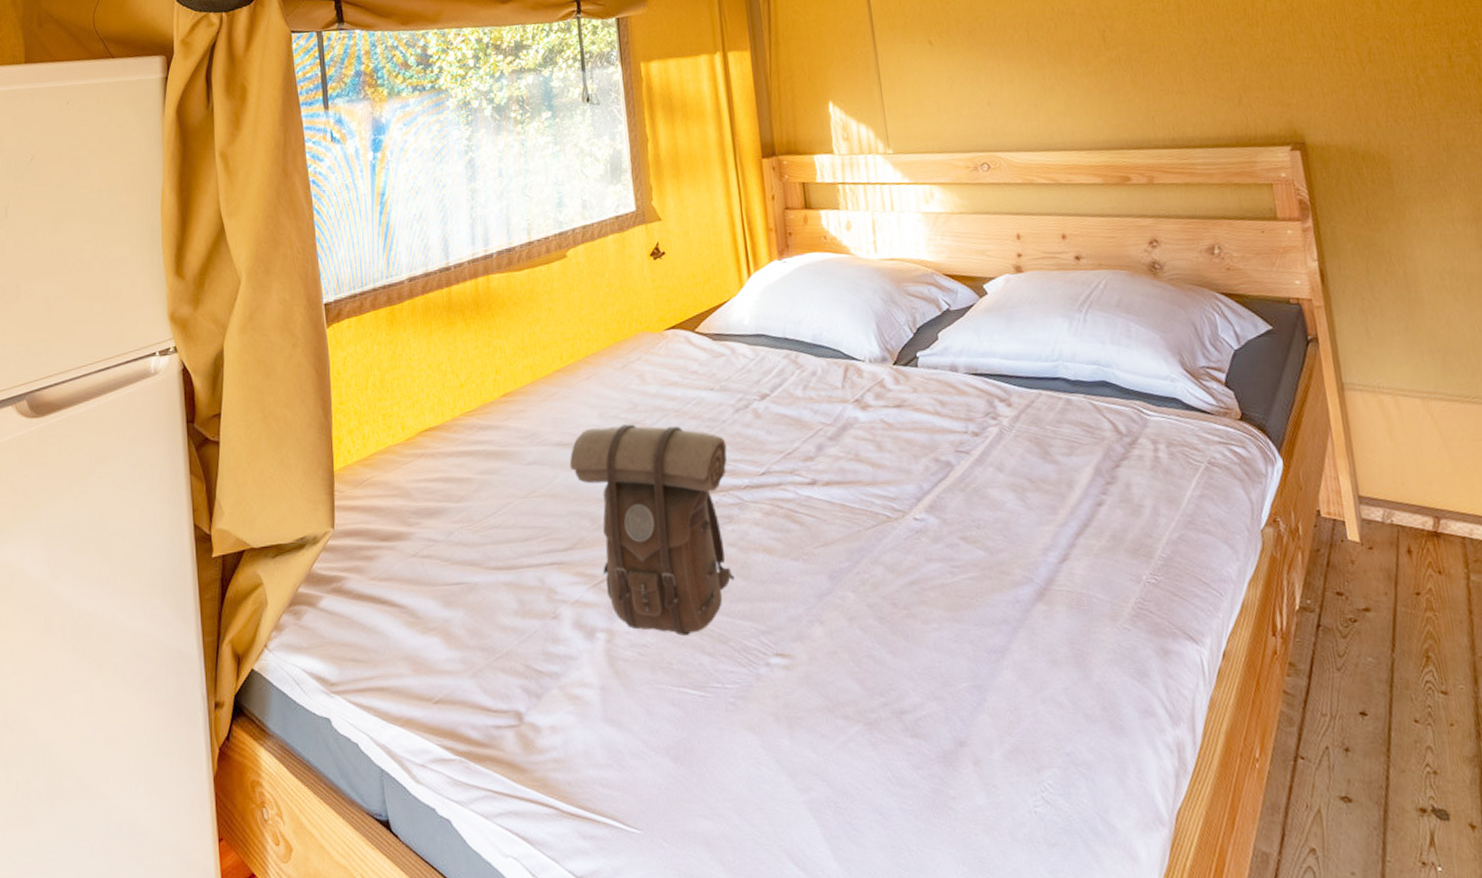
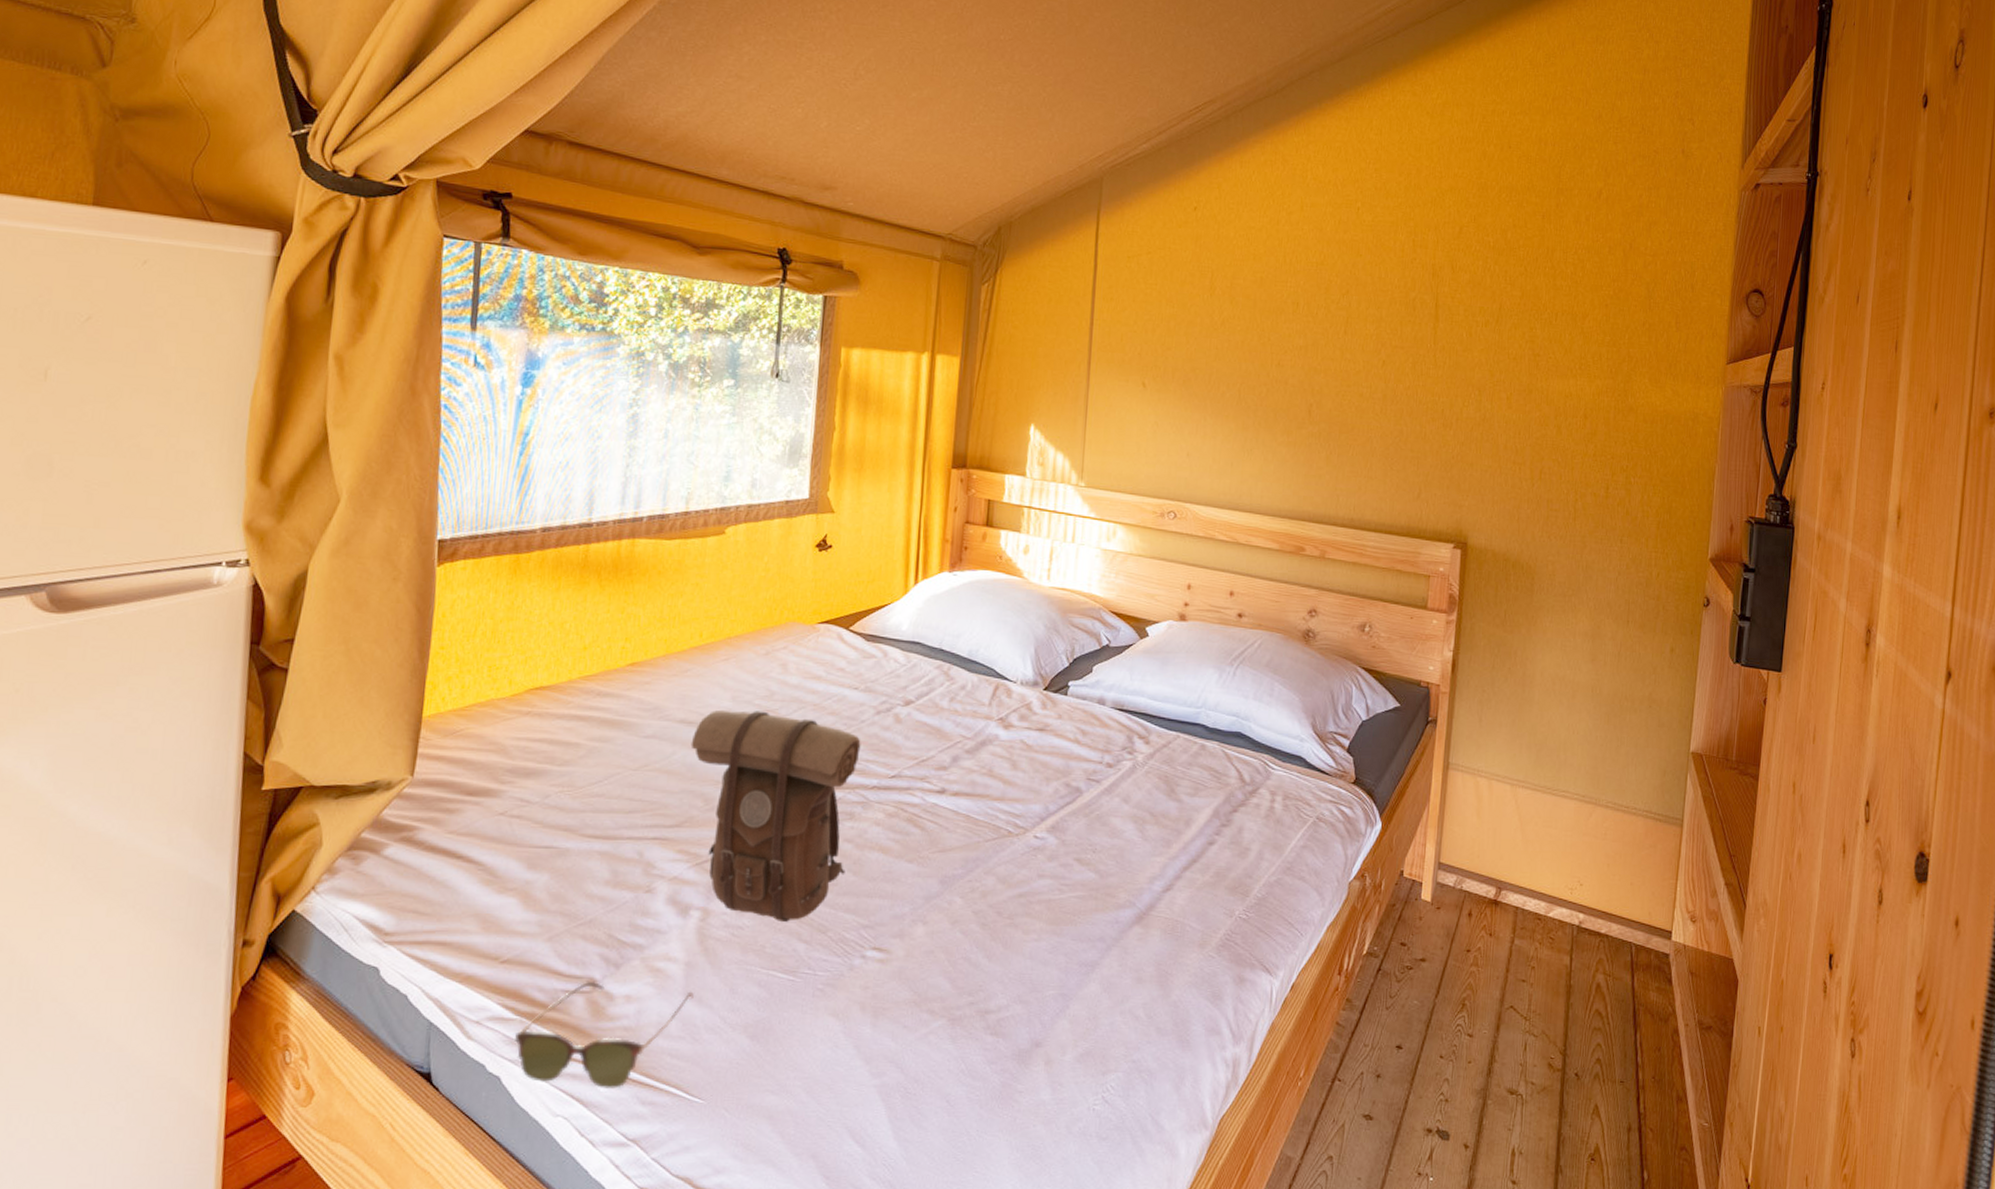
sunglasses: none [458,714,614,826] -> present [515,980,694,1090]

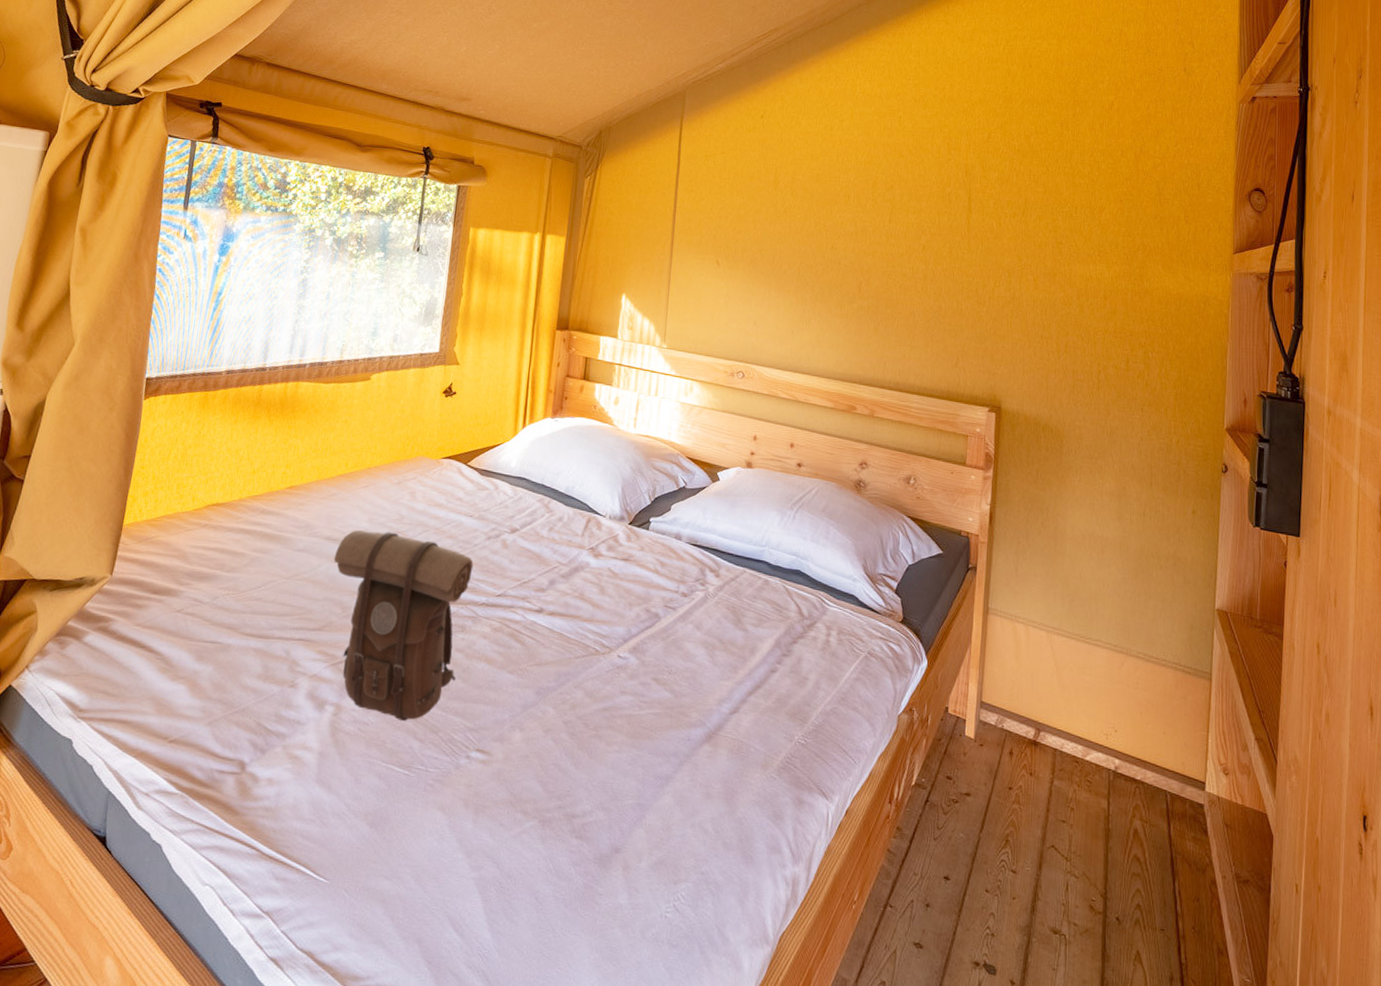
sunglasses: present [515,980,694,1090] -> none [176,763,325,864]

